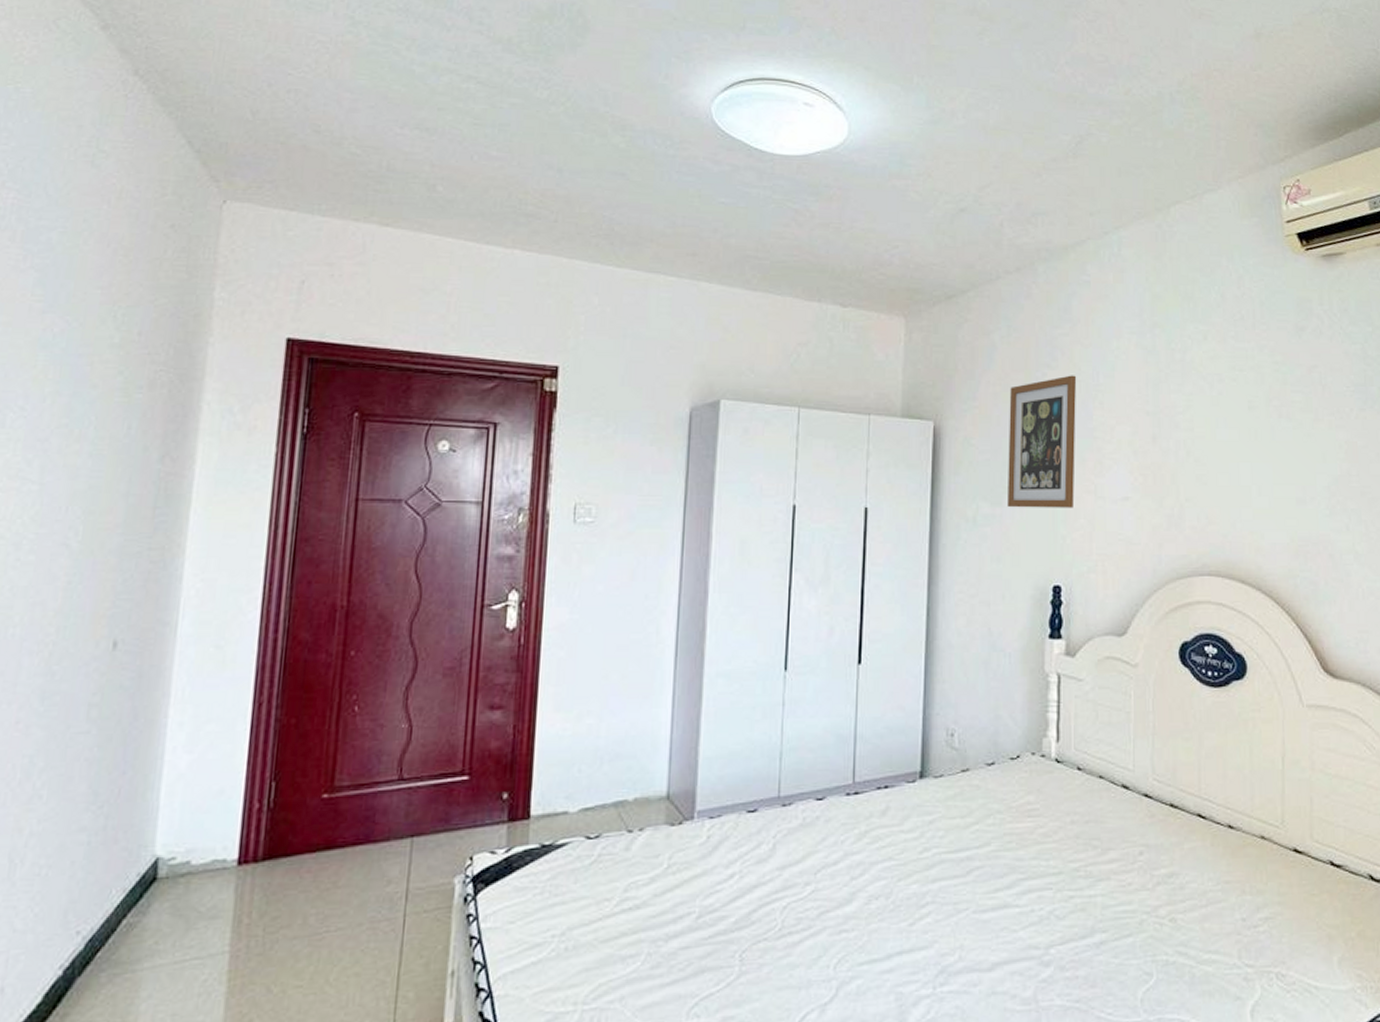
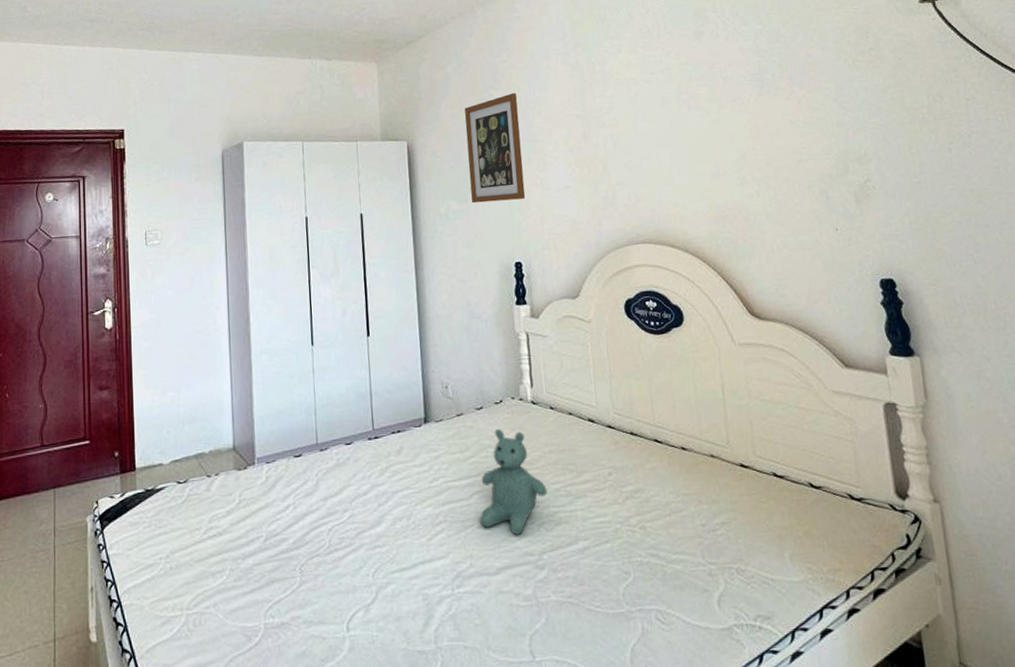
stuffed bear: none [977,791,1063,923] -> present [480,429,547,535]

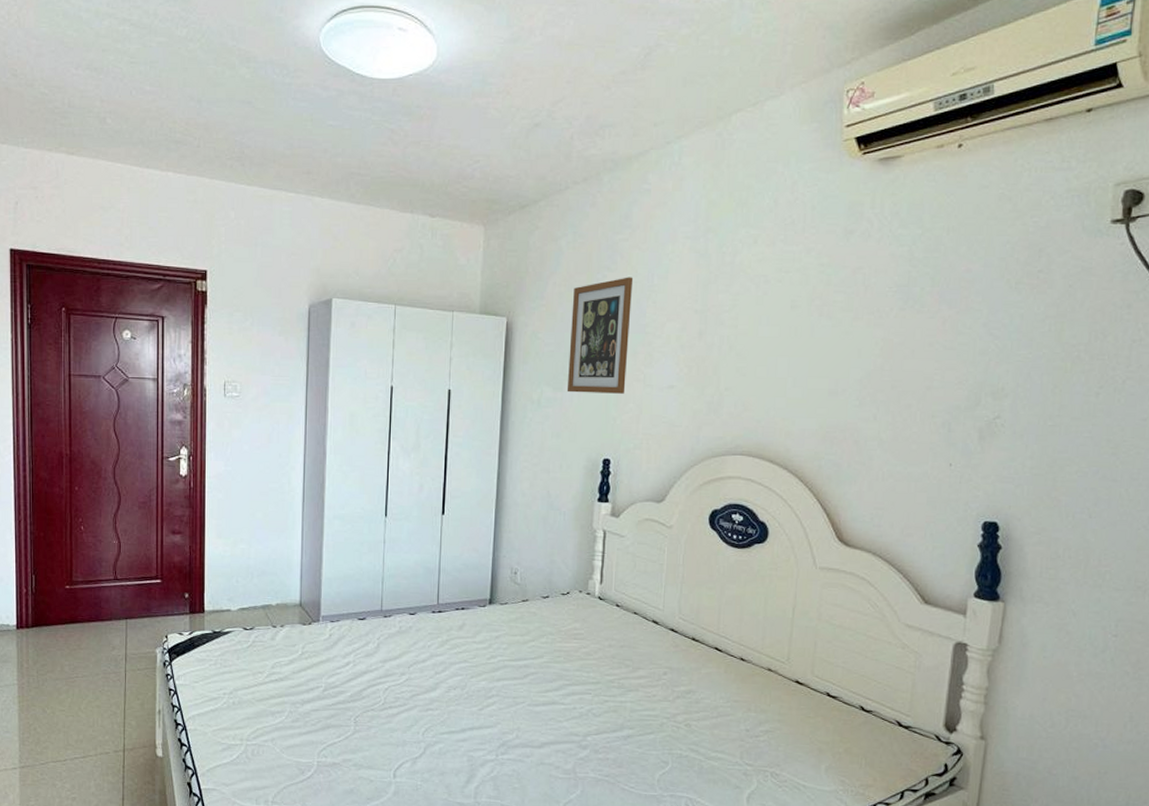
stuffed bear: present [480,429,547,535] -> none [531,619,601,716]

